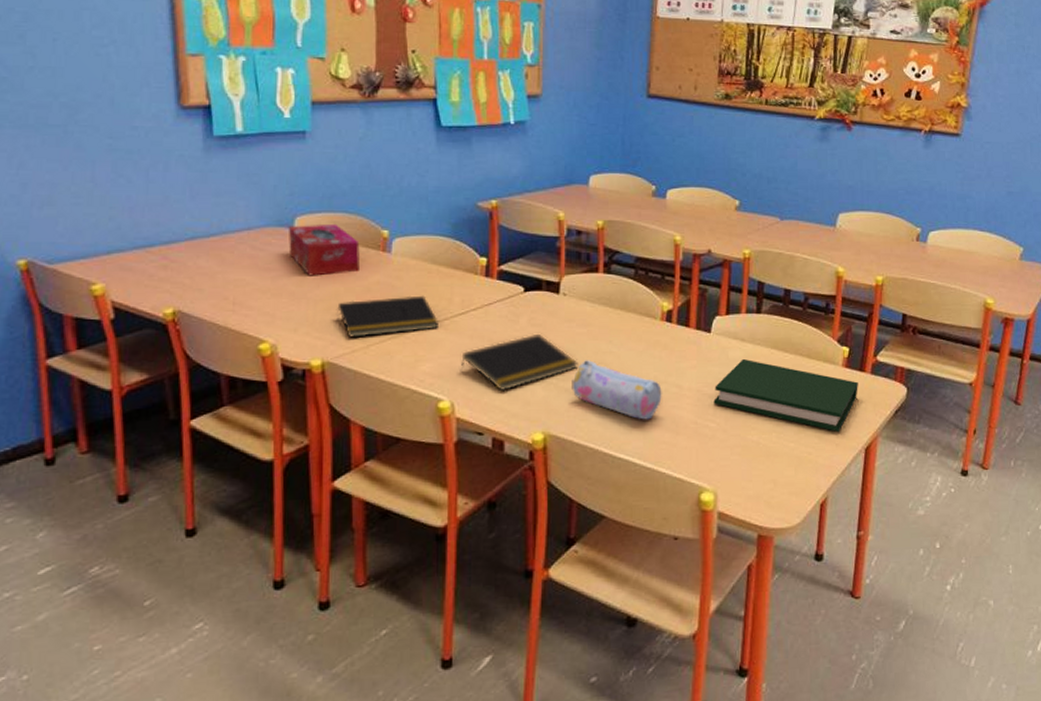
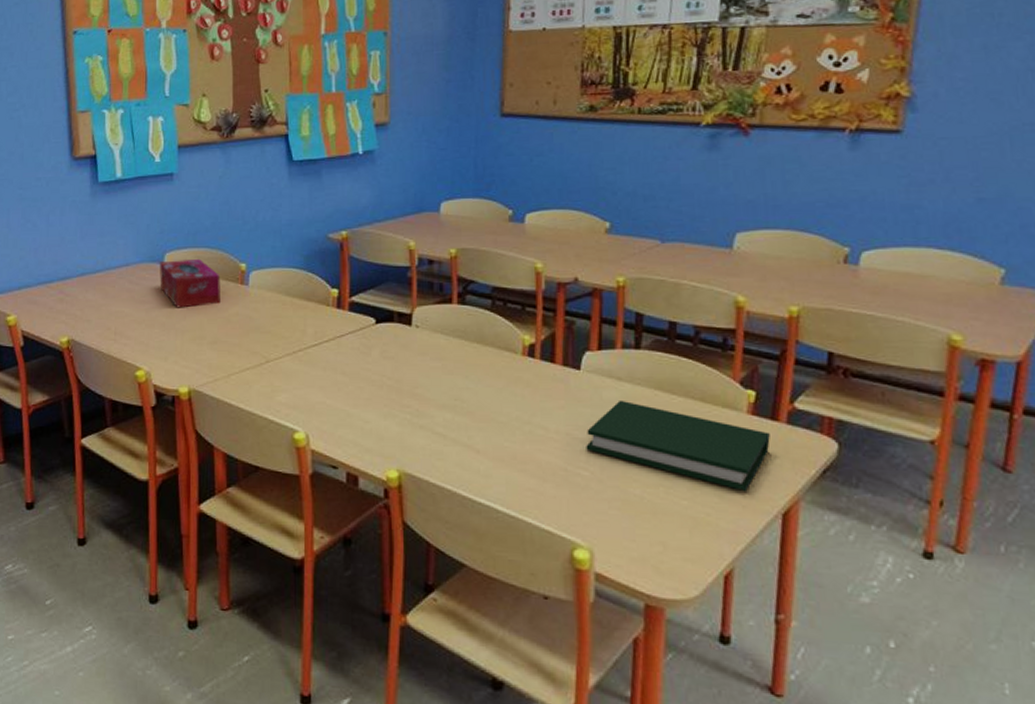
notepad: present [335,295,438,338] -> none [200,327,293,367]
notepad: present [460,334,579,390] -> none [314,368,433,424]
pencil case: present [572,360,662,420] -> none [426,396,526,463]

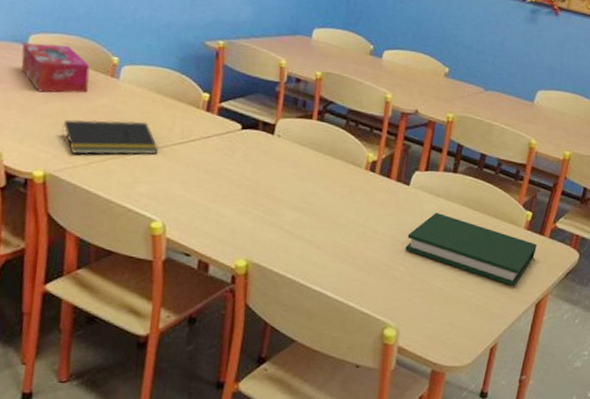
notepad: none [200,327,293,367] -> present [60,119,158,155]

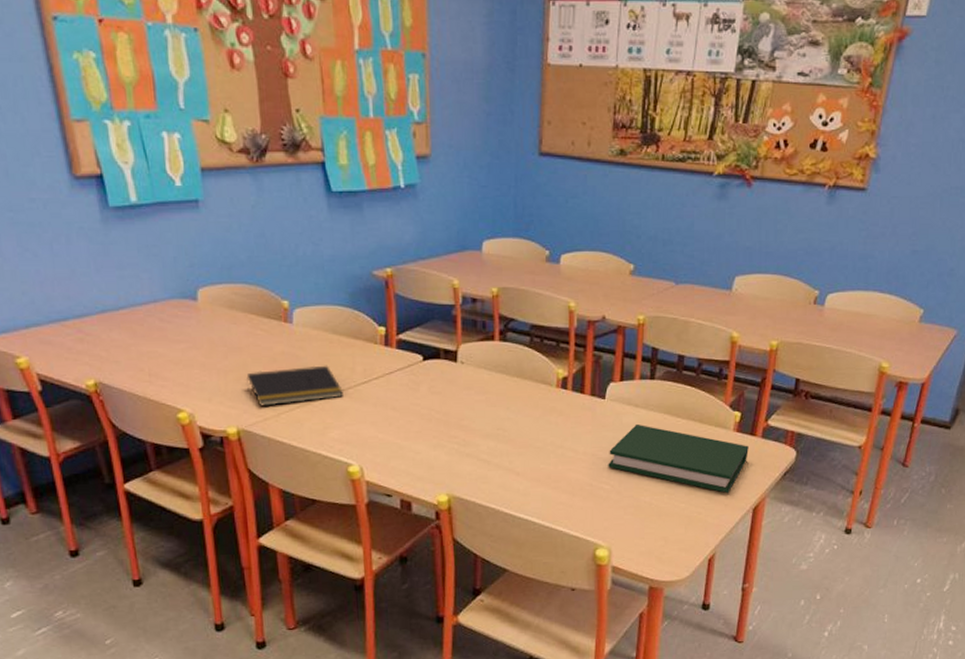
tissue box: present [21,43,90,94] -> none [193,295,264,347]

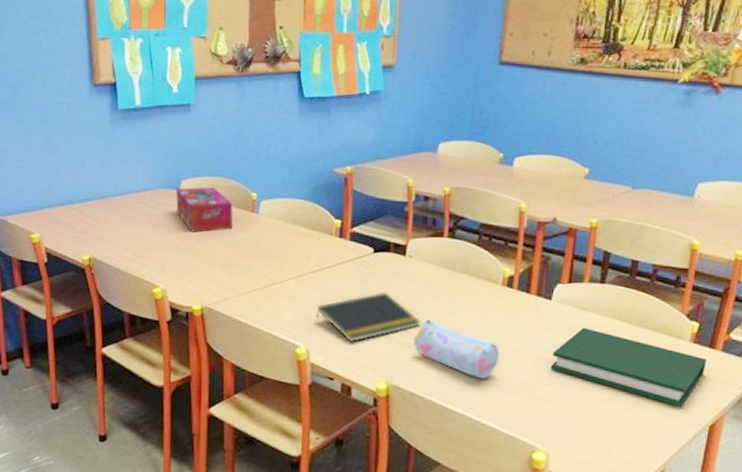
tissue box: none [193,295,264,347] -> present [176,186,233,232]
notepad: present [246,365,343,407] -> none [213,252,297,287]
notepad: none [366,402,478,455] -> present [315,293,421,342]
pencil case: none [472,426,558,483] -> present [414,319,500,379]

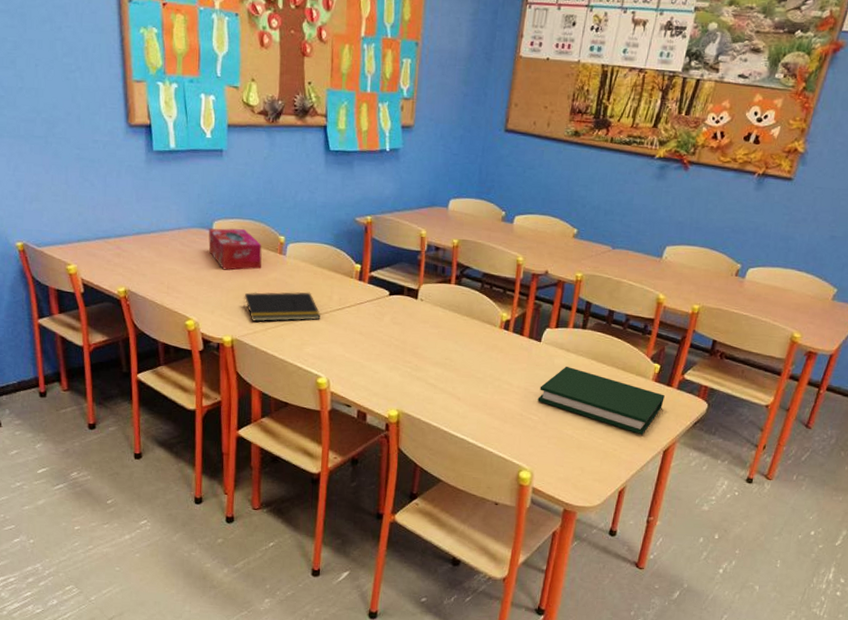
notepad: none [213,252,297,287] -> present [242,291,320,322]
notepad: present [315,293,421,342] -> none [335,331,429,374]
pencil case: present [414,319,500,379] -> none [422,355,496,409]

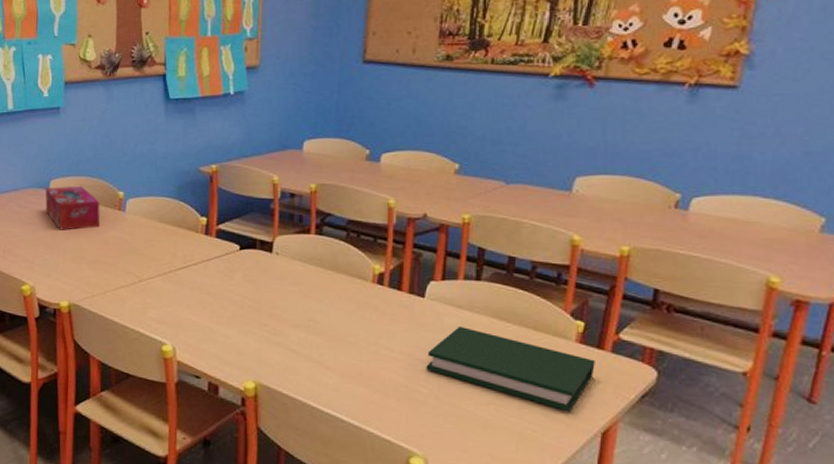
notepad: present [242,291,320,322] -> none [80,249,164,284]

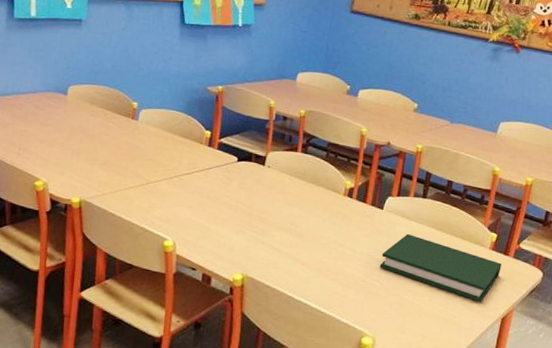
tissue box: present [45,186,100,230] -> none [62,93,115,134]

